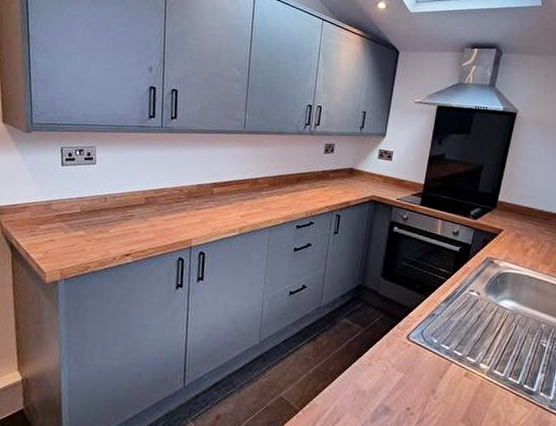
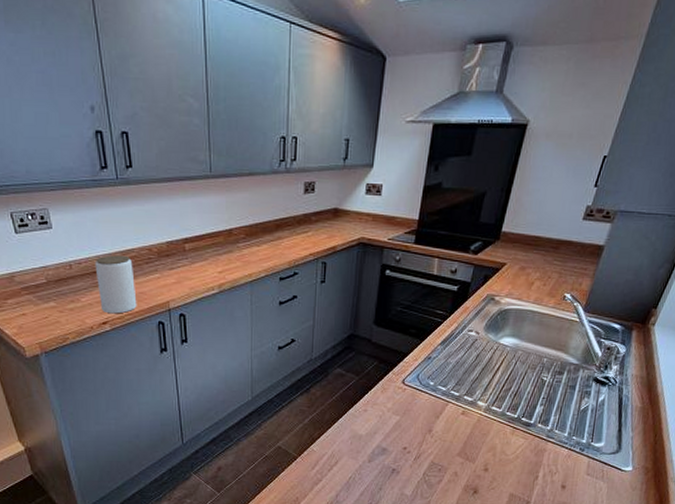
jar: none [126,192,163,247] -> present [94,255,137,314]

